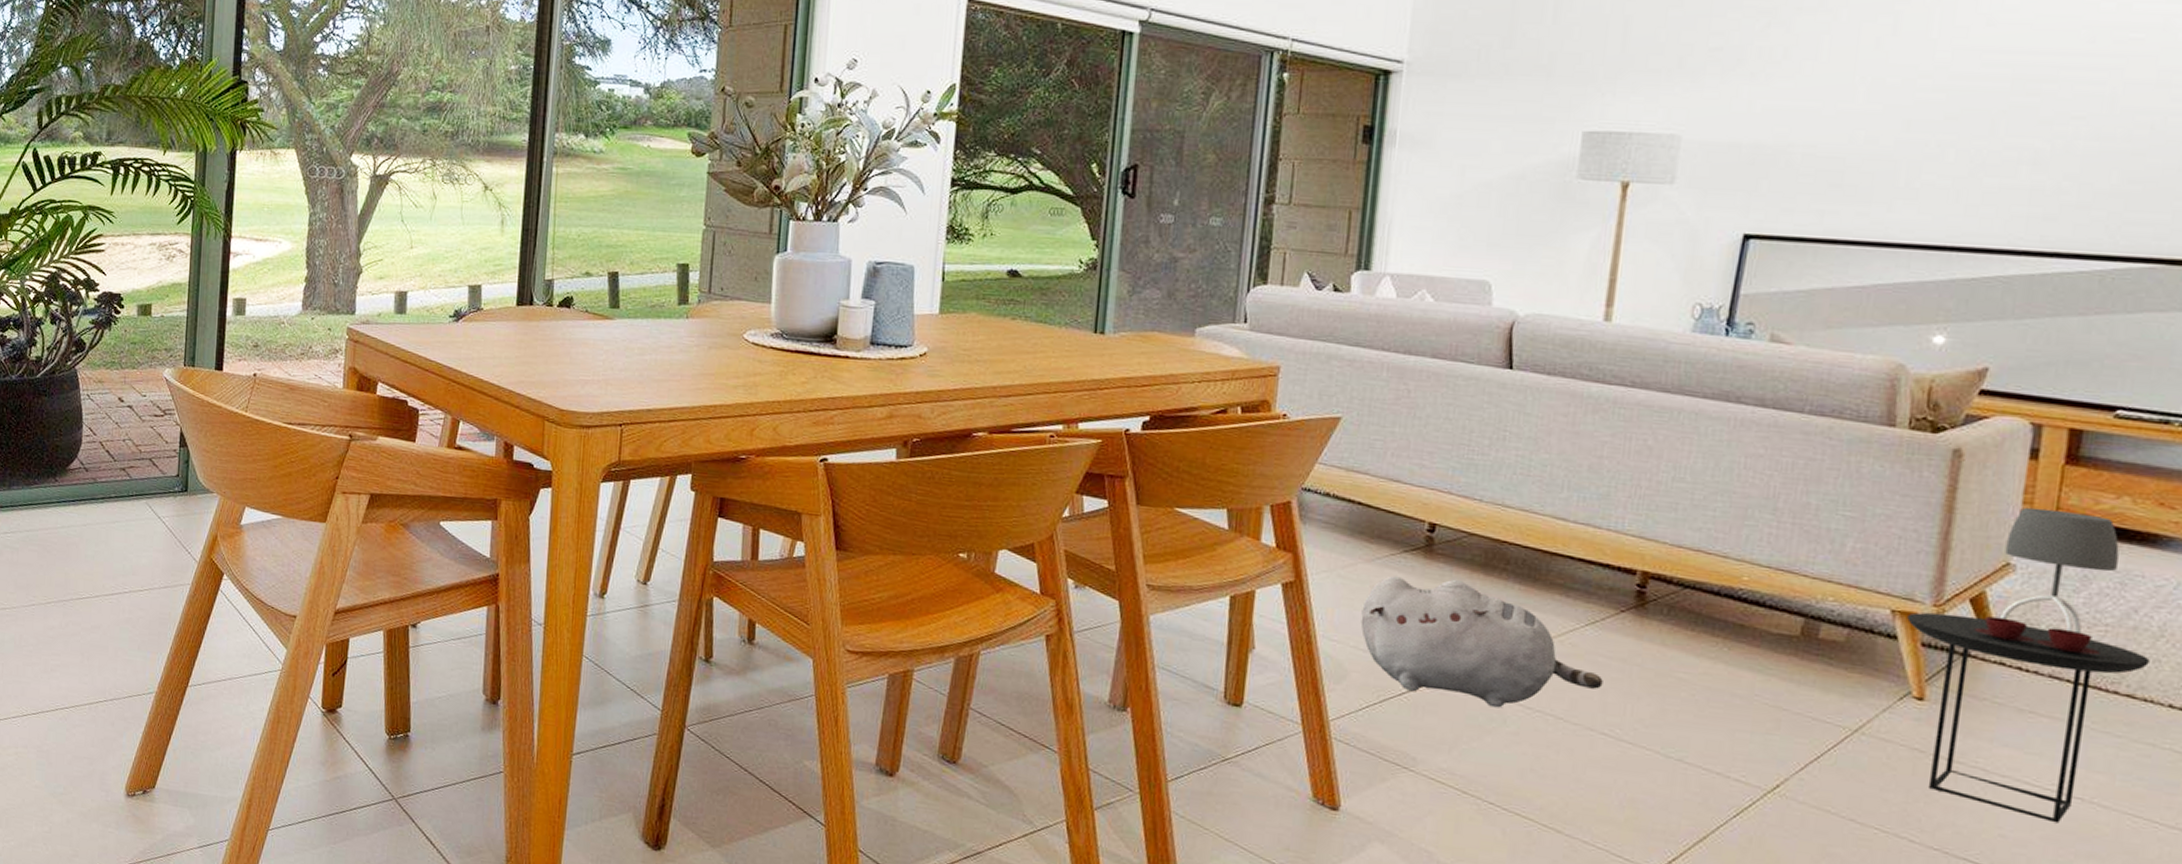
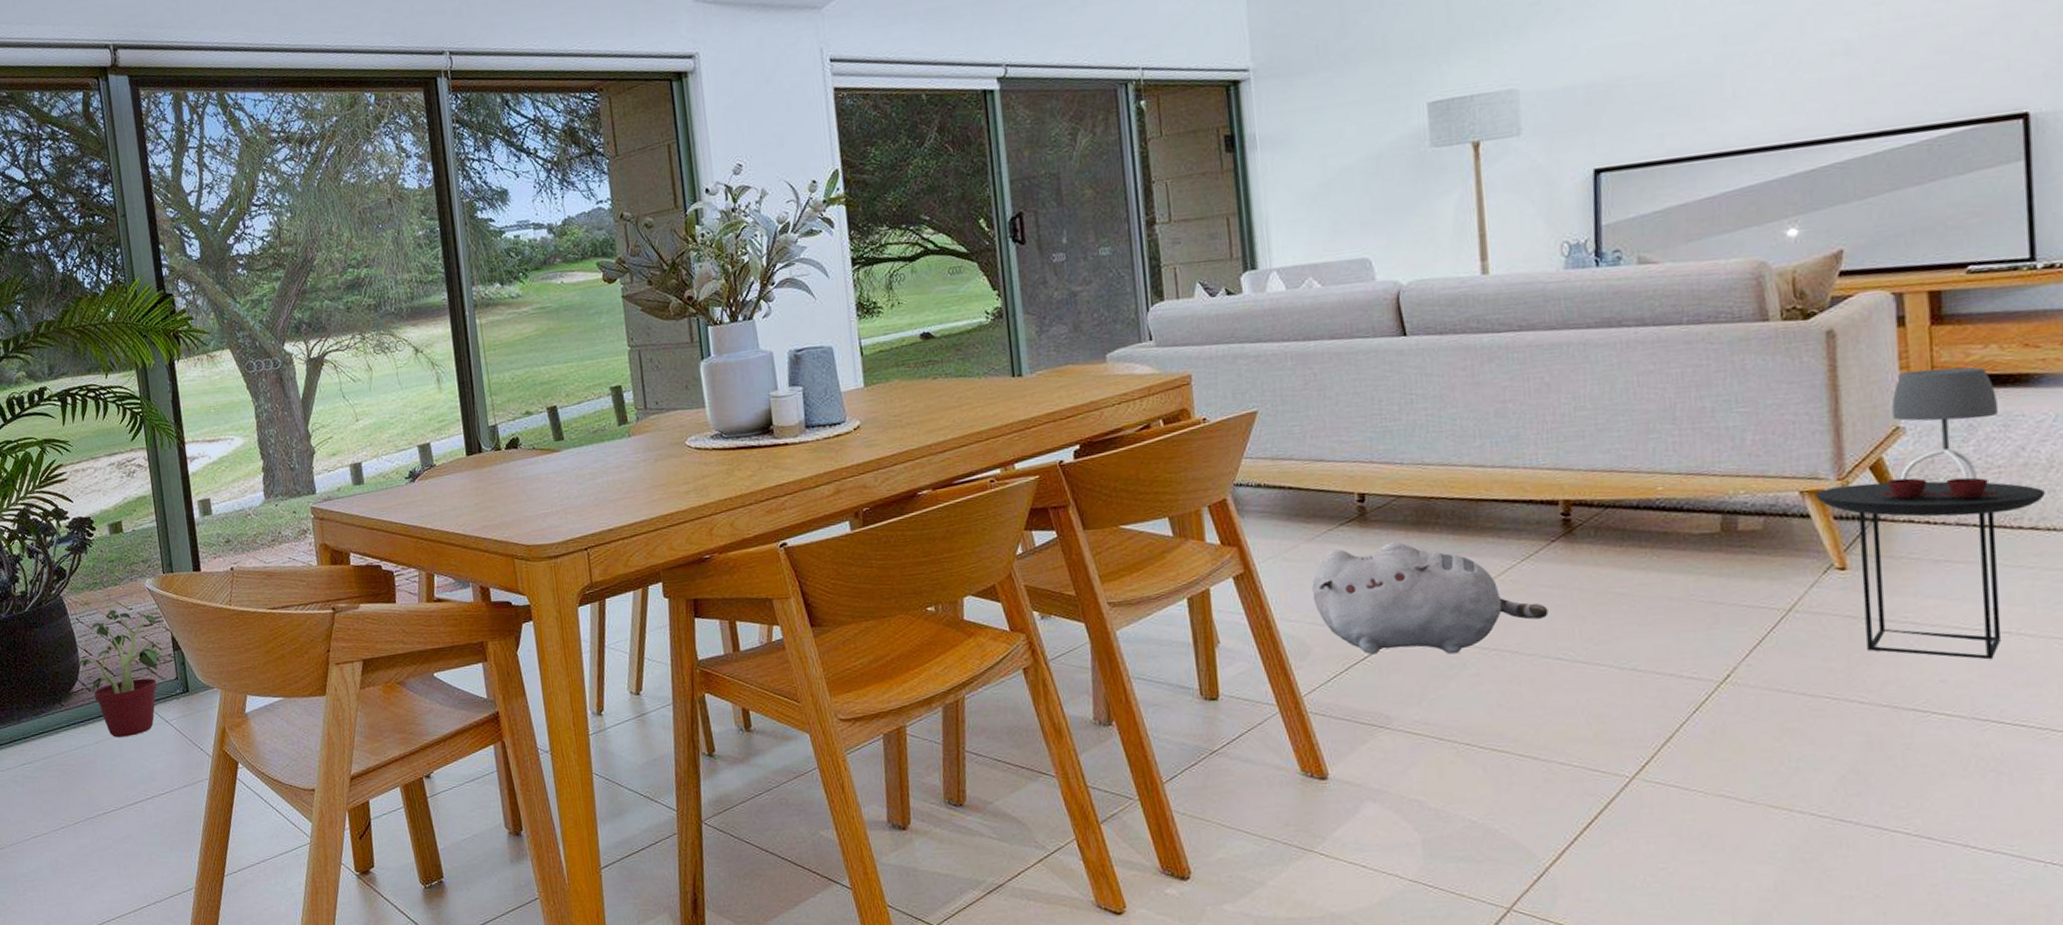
potted plant: none [80,392,176,526] -> present [78,609,166,738]

